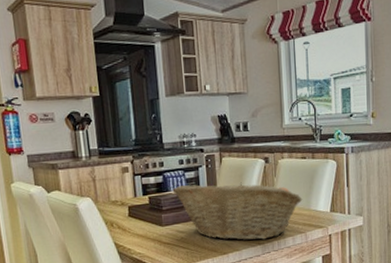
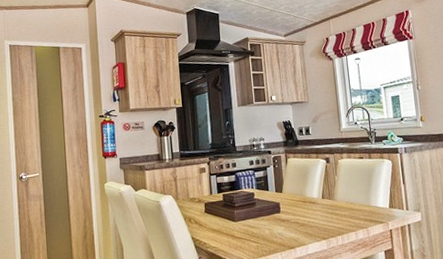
fruit basket: present [172,182,303,241] -> none [244,180,363,236]

